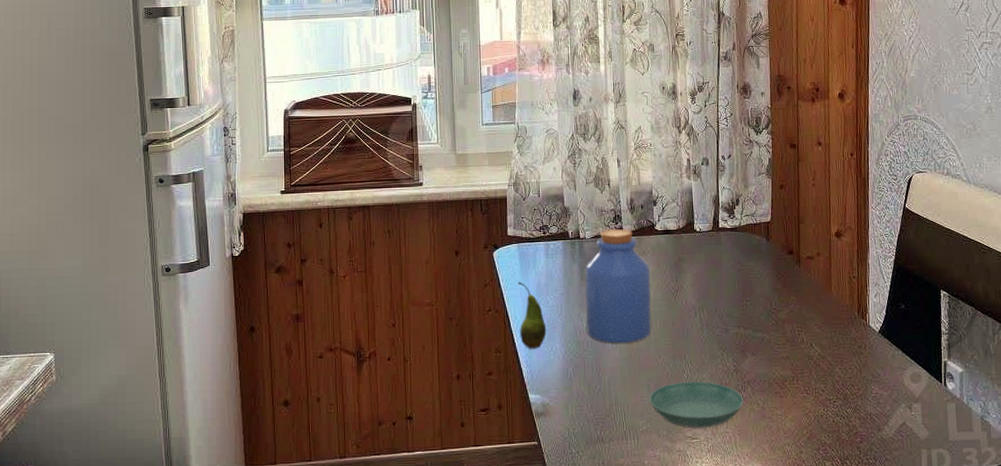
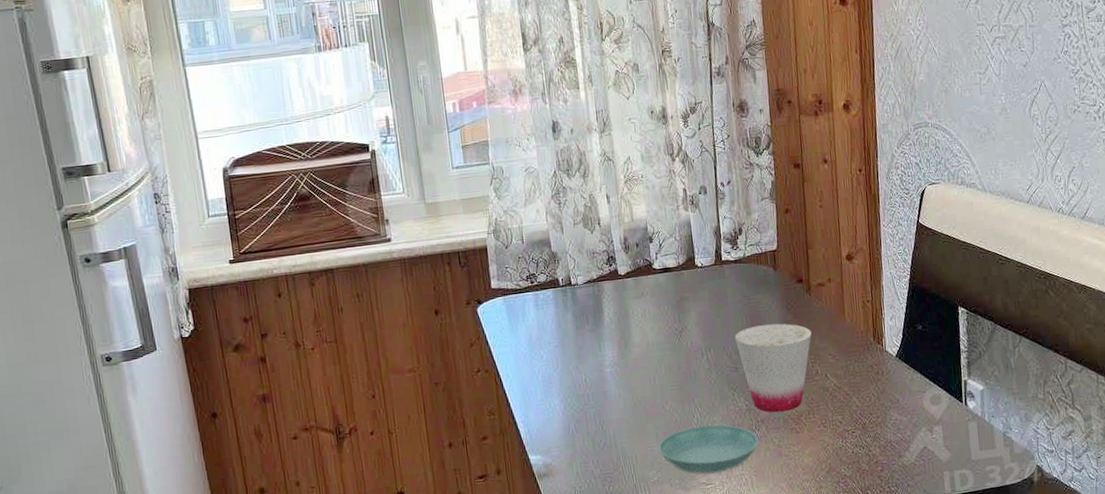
fruit: present [517,281,547,349] -> none [506,337,543,408]
jar: present [585,229,652,344] -> none [579,271,657,394]
cup: none [726,291,799,375] -> present [734,323,812,413]

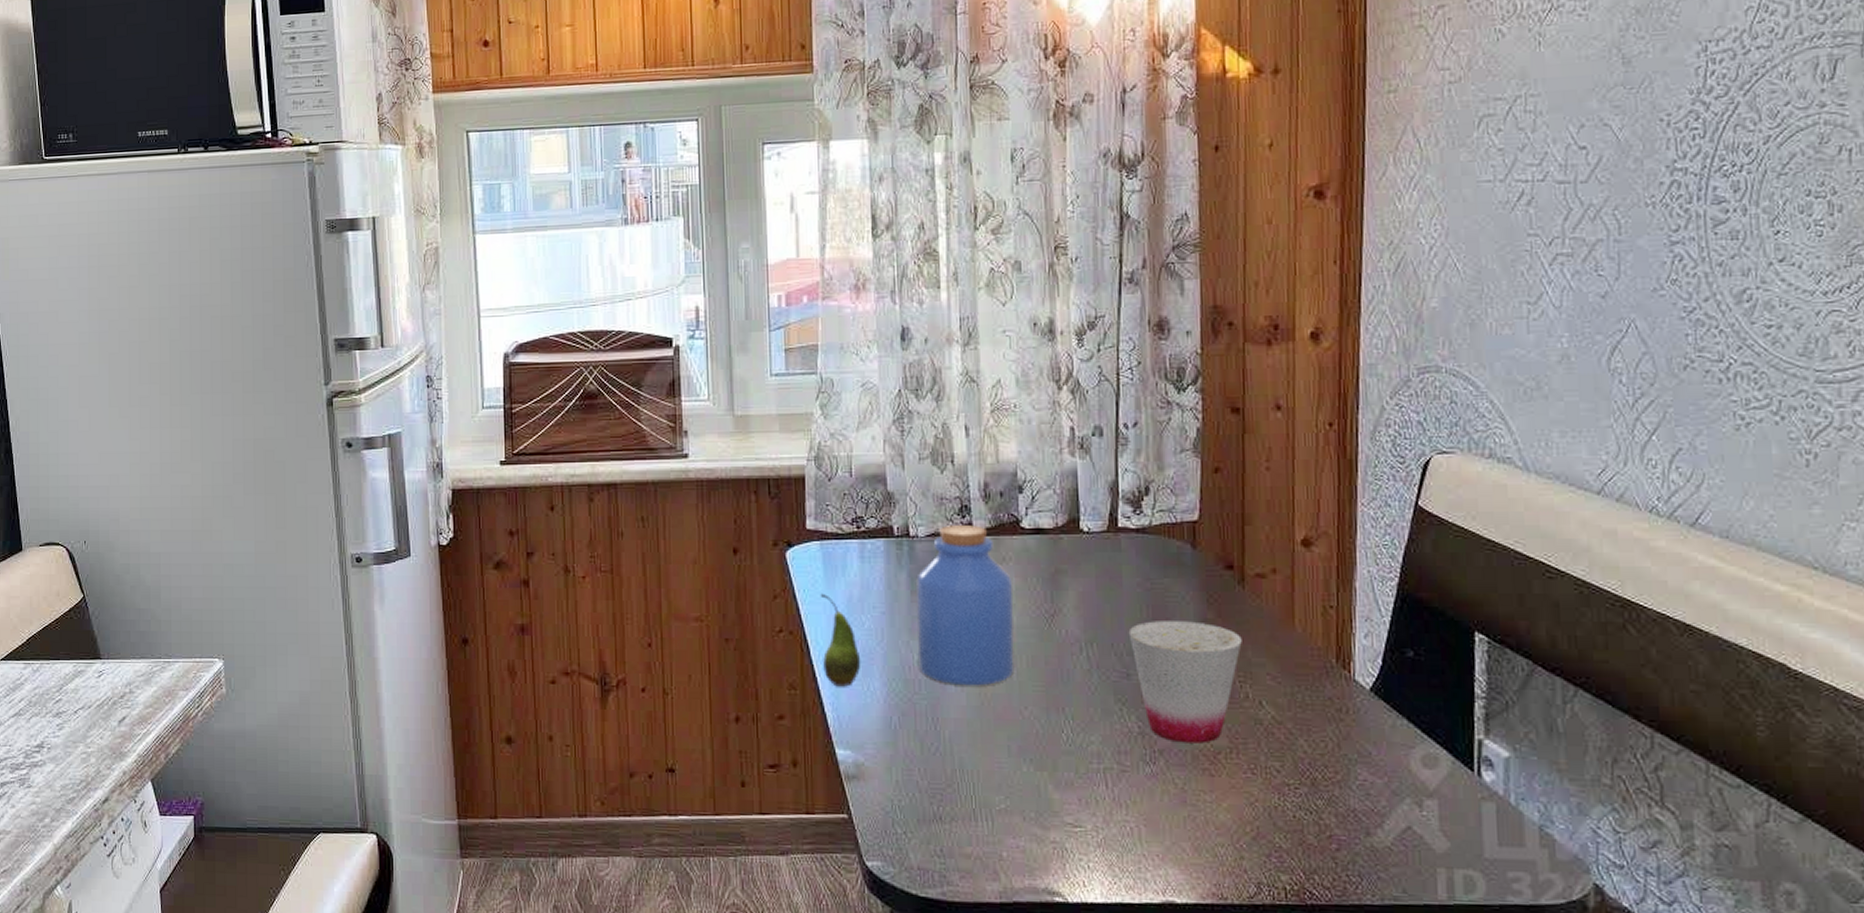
fruit: none [506,337,543,408] -> present [820,593,861,687]
jar: none [579,271,657,394] -> present [916,525,1015,686]
saucer: present [658,424,759,474] -> none [1010,745,1153,813]

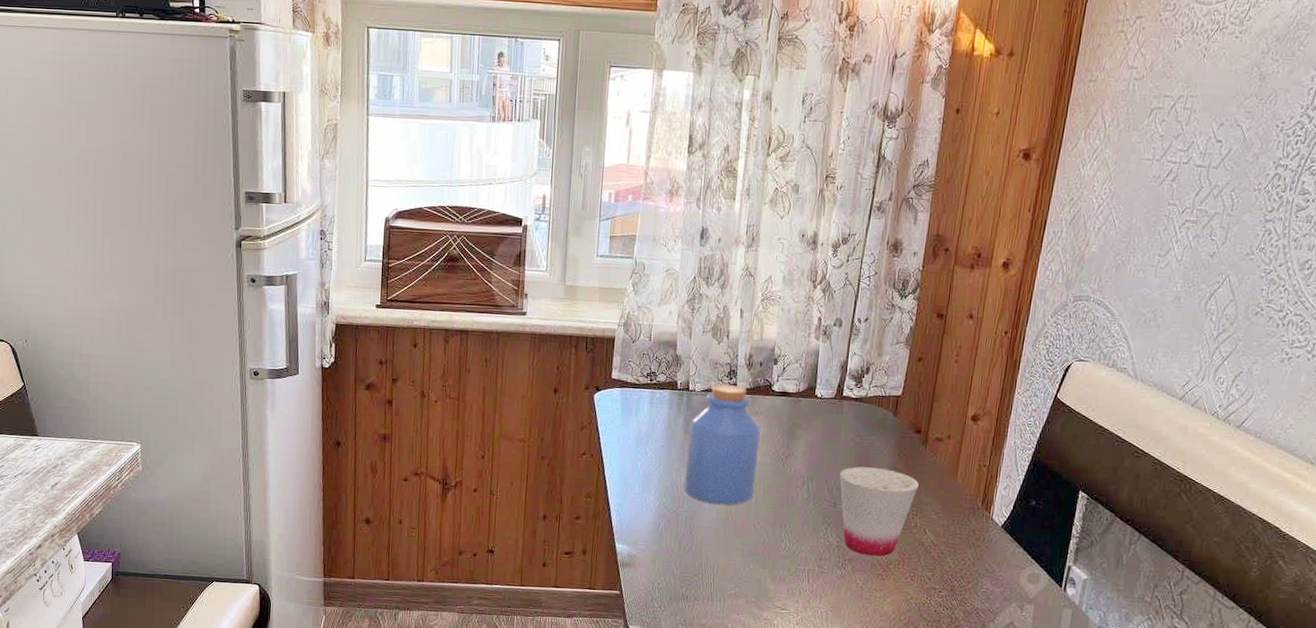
fruit: present [820,593,861,687] -> none [613,427,642,499]

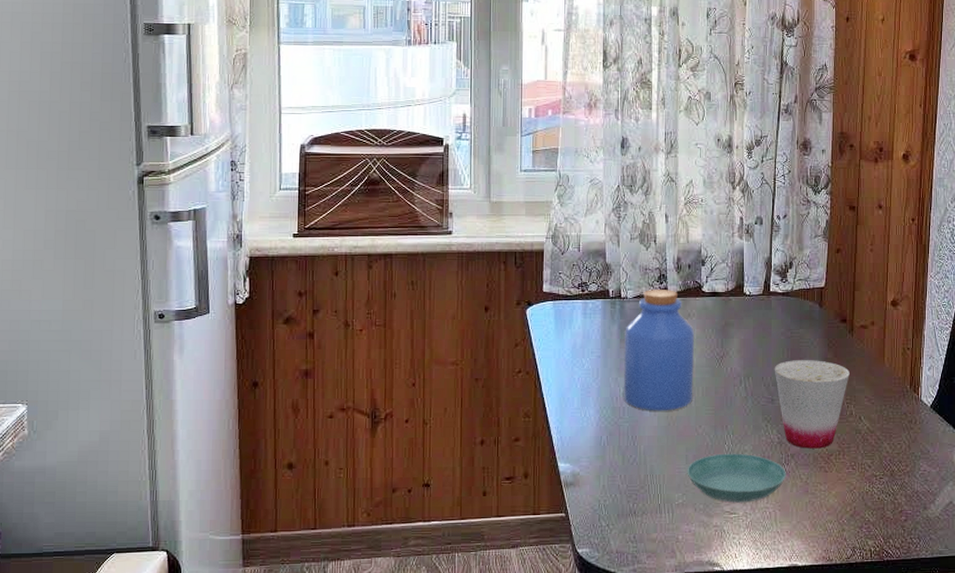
saucer: none [741,551,842,601] -> present [687,453,786,503]

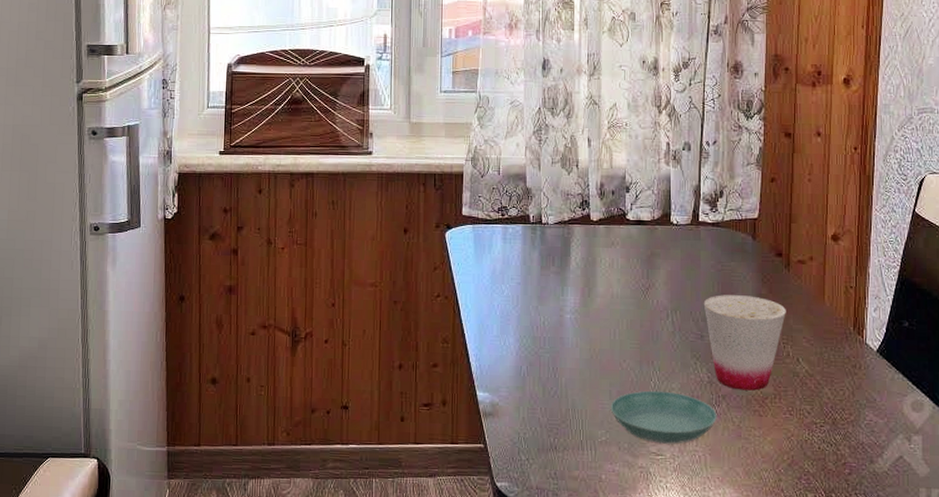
jar: present [623,290,695,411] -> none [543,216,619,343]

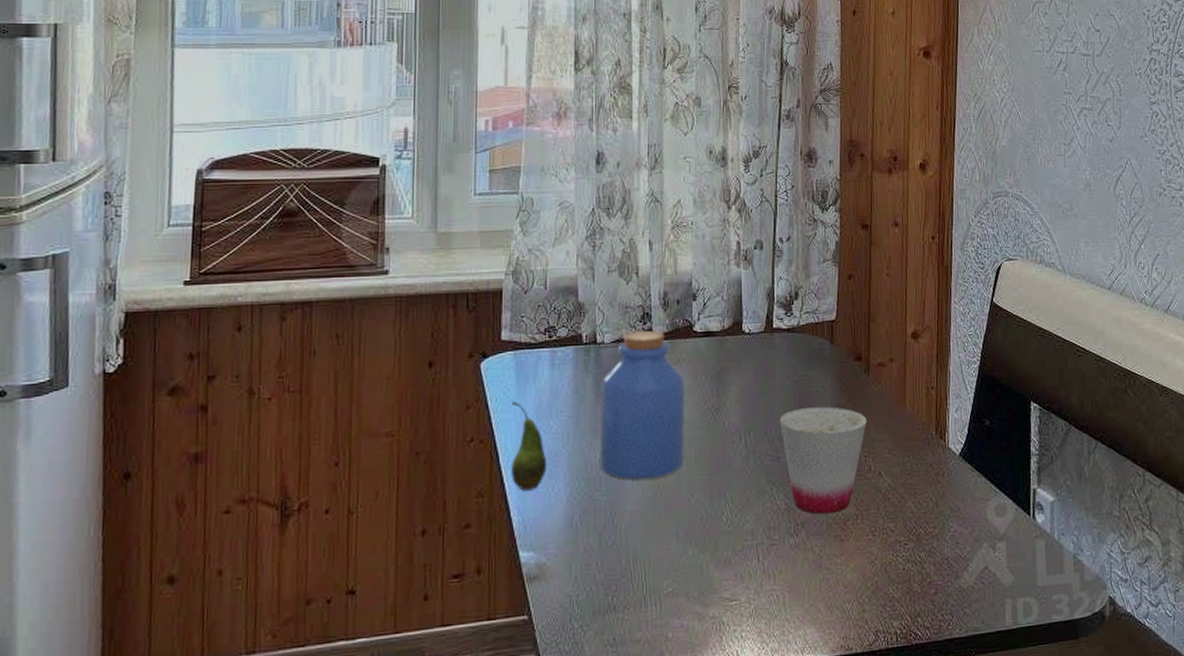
fruit: none [470,266,500,342] -> present [511,401,547,491]
jar: none [543,216,619,343] -> present [599,331,686,480]
saucer: present [610,390,717,444] -> none [677,525,796,587]

